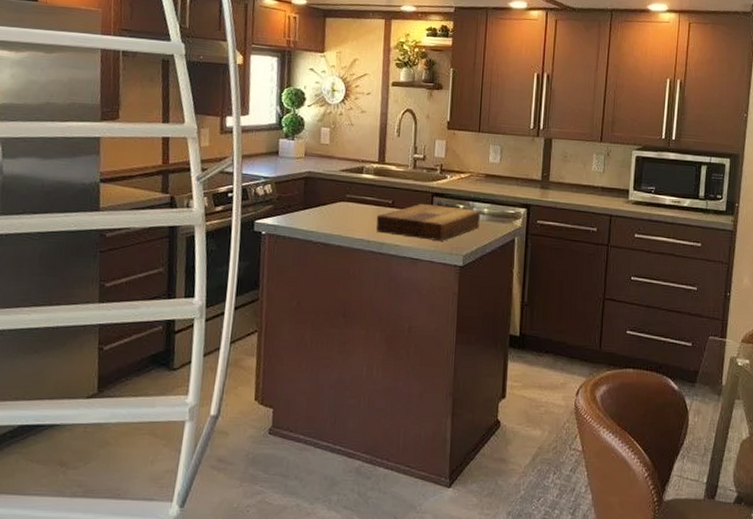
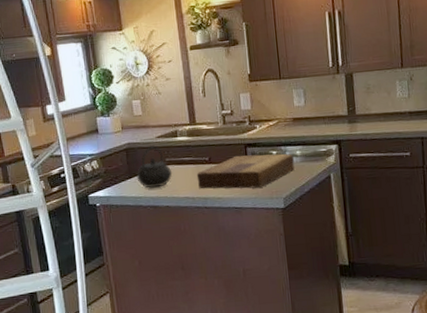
kettle: none [311,177,351,224] -> present [136,144,173,188]

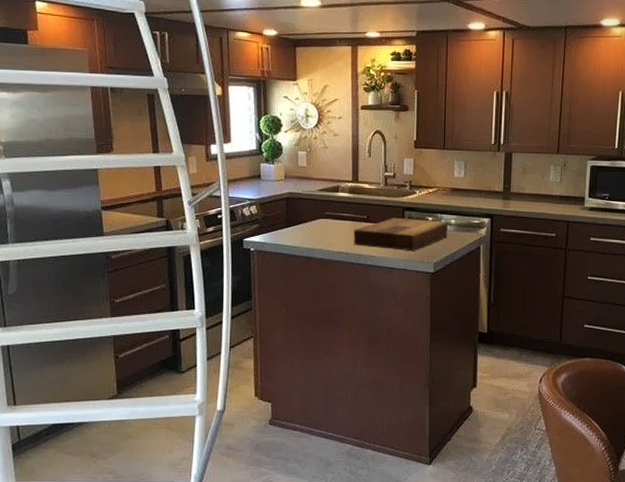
kettle: present [136,144,173,188] -> none [294,197,330,239]

